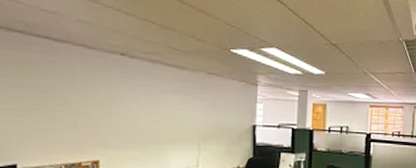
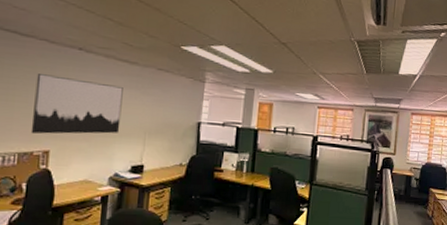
wall art: none [76,81,173,145] -> present [30,74,123,134]

